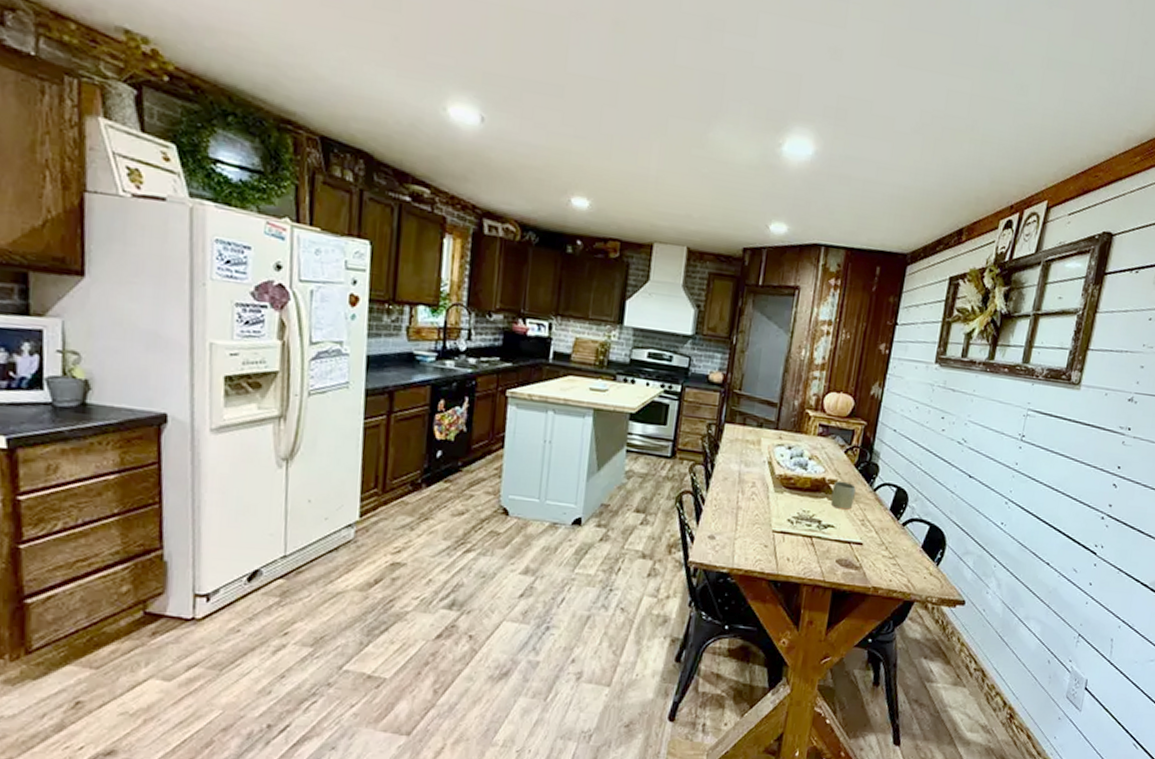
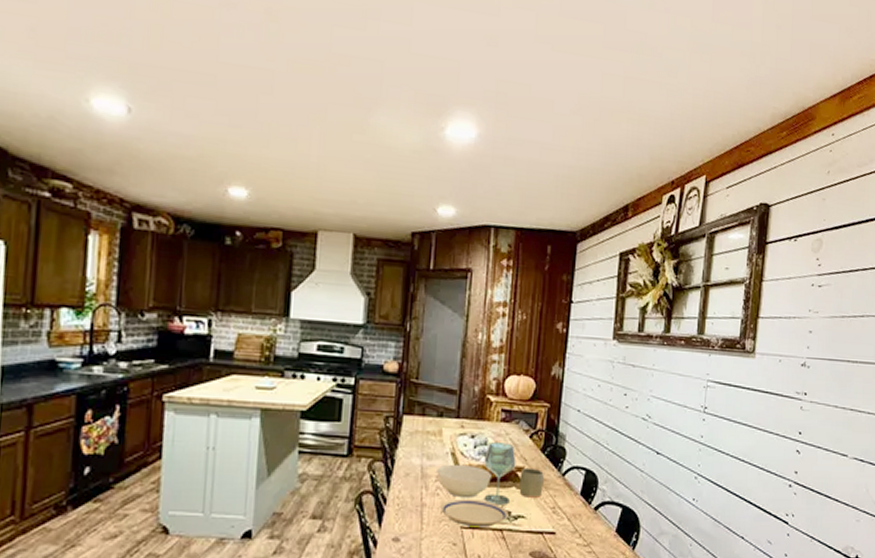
bowl: none [753,472,805,505] -> present [437,464,491,498]
plate: none [755,504,819,533] -> present [441,498,509,527]
wine glass: none [797,455,830,514] -> present [484,442,516,505]

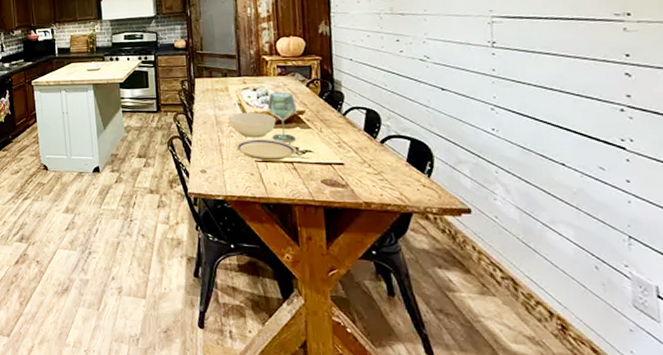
mug: present [519,467,544,498] -> none [302,111,326,135]

